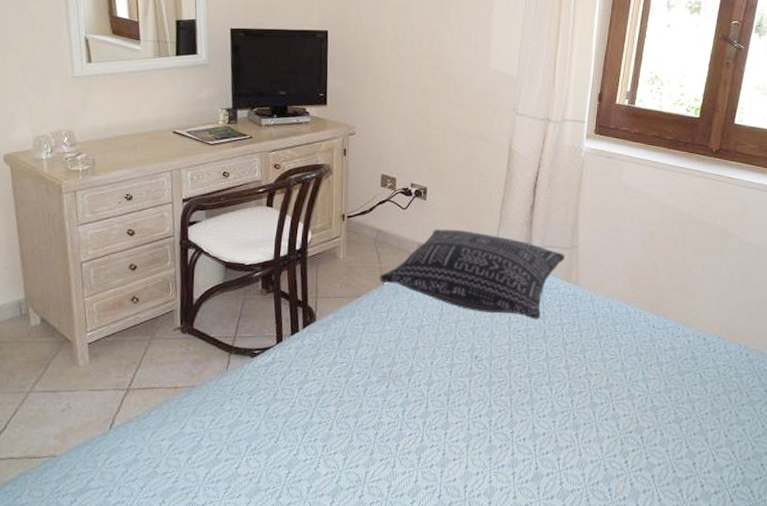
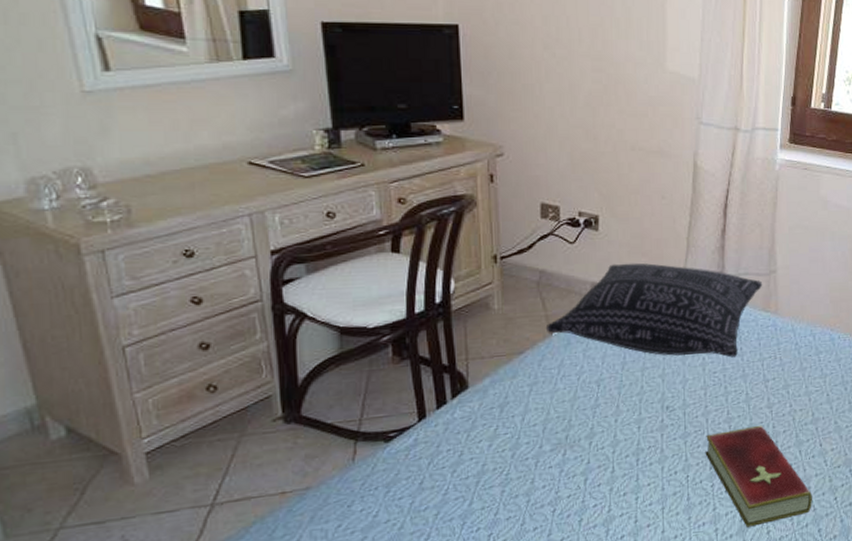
hardcover book: none [507,383,604,476] -> present [705,425,812,527]

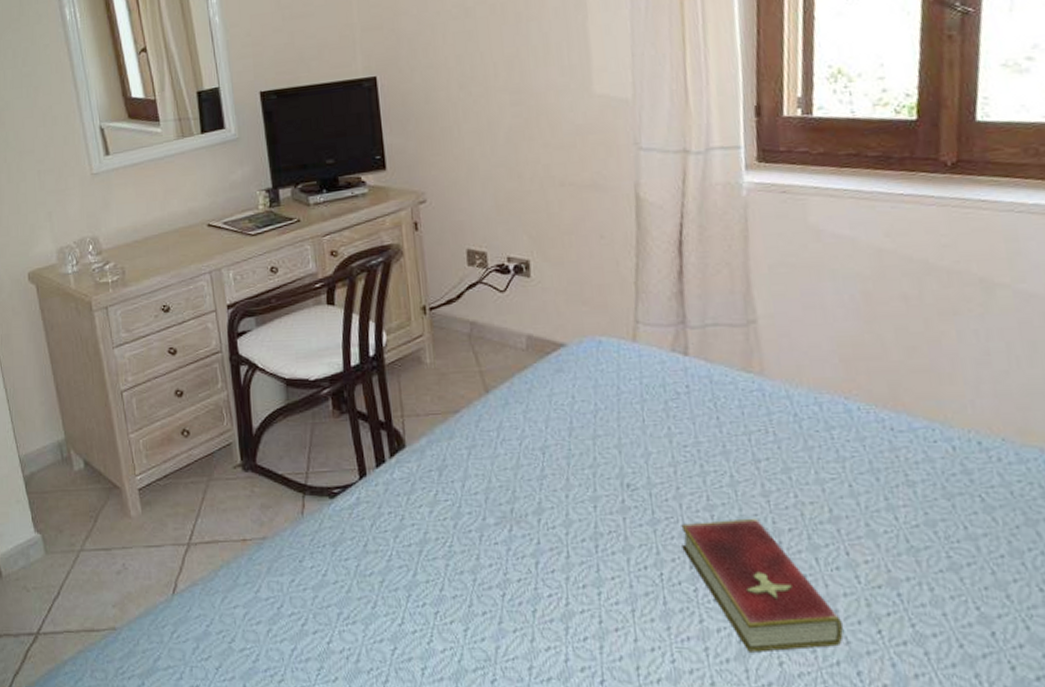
pillow: present [545,263,763,358] -> none [480,312,740,429]

